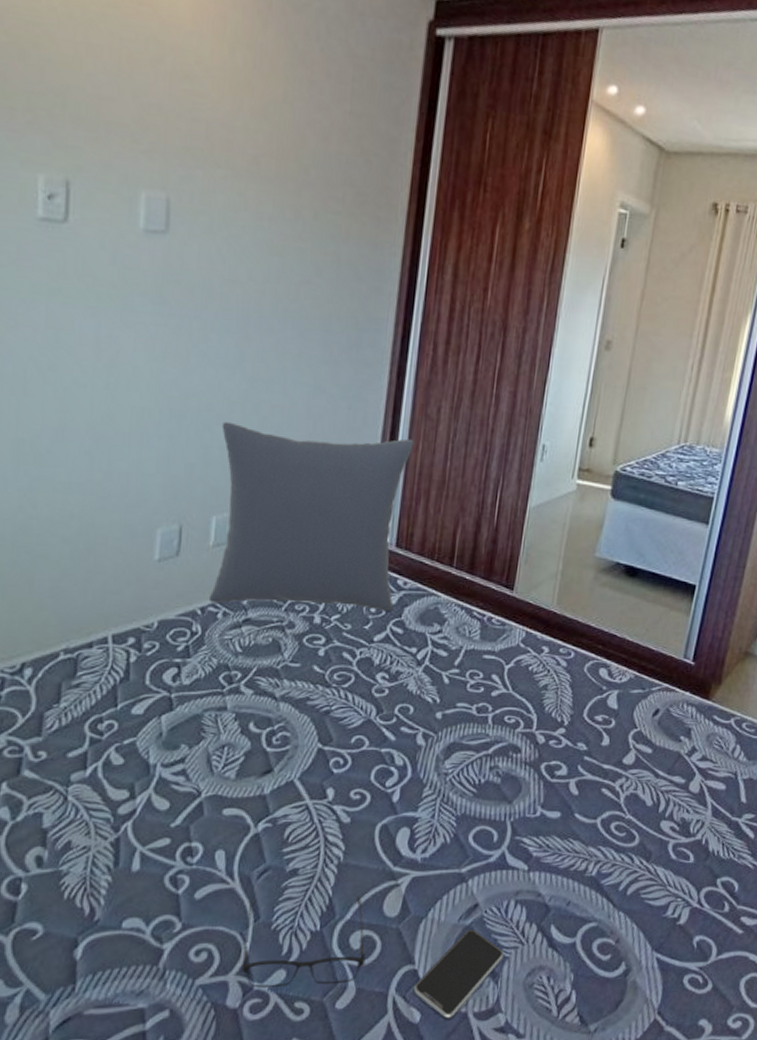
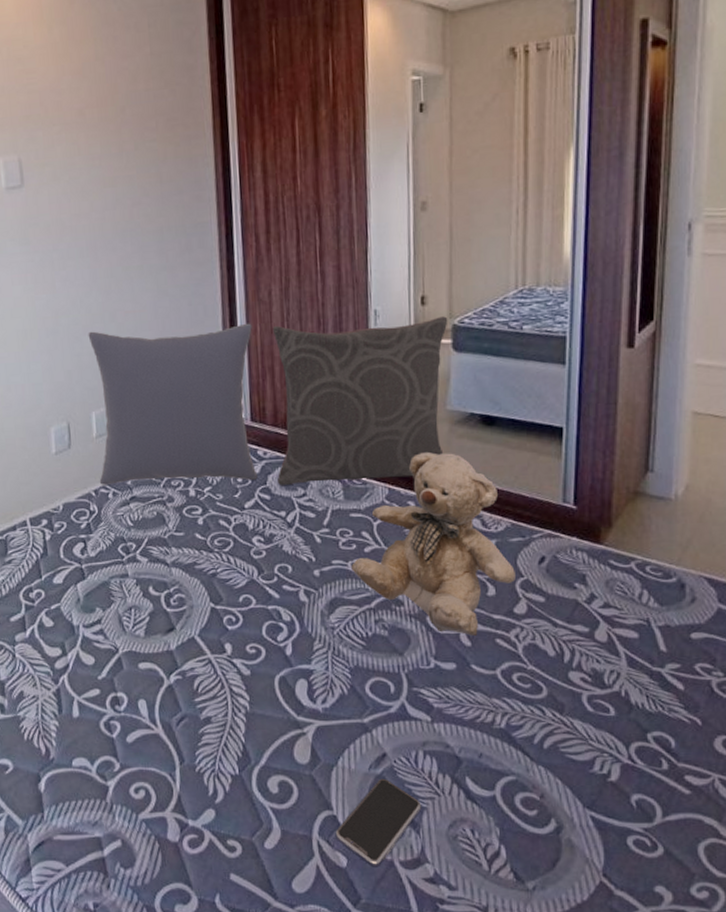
eyeglasses: present [241,896,366,988] -> none [173,743,286,825]
pillow: none [414,446,612,622] -> present [272,316,448,485]
teddy bear: none [475,597,631,785] -> present [351,451,515,636]

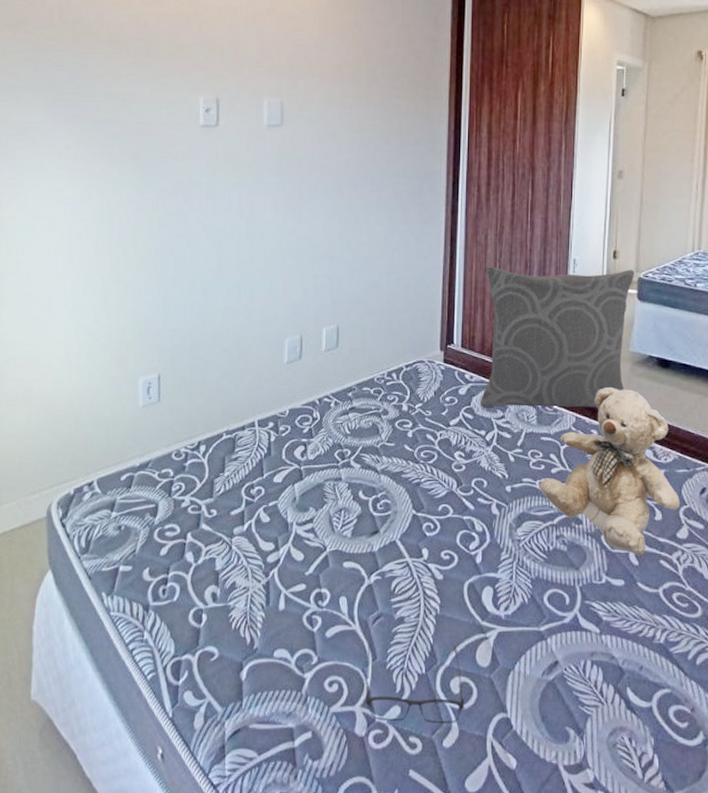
pillow: present [88,323,258,485] -> none [323,256,469,400]
eyeglasses: none [173,743,286,825] -> present [365,641,465,724]
smartphone: present [335,778,422,868] -> none [507,685,587,771]

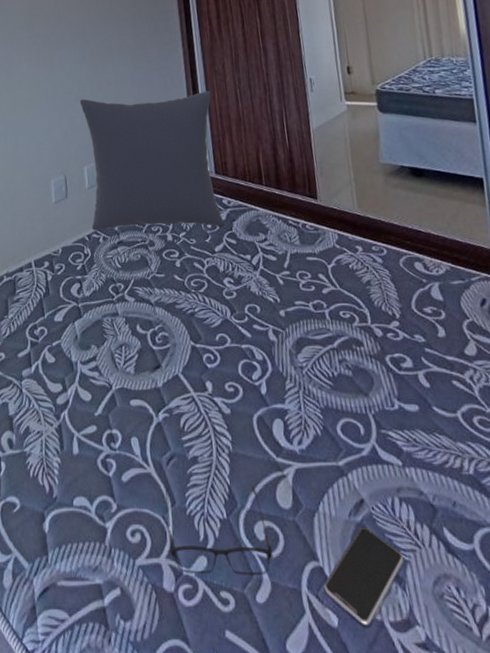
pillow: none [323,256,469,400] -> present [79,90,225,231]
pillow: present [481,265,635,408] -> none [227,83,381,231]
smartphone: none [507,685,587,771] -> present [323,527,405,629]
teddy bear: present [539,386,680,556] -> none [312,200,462,377]

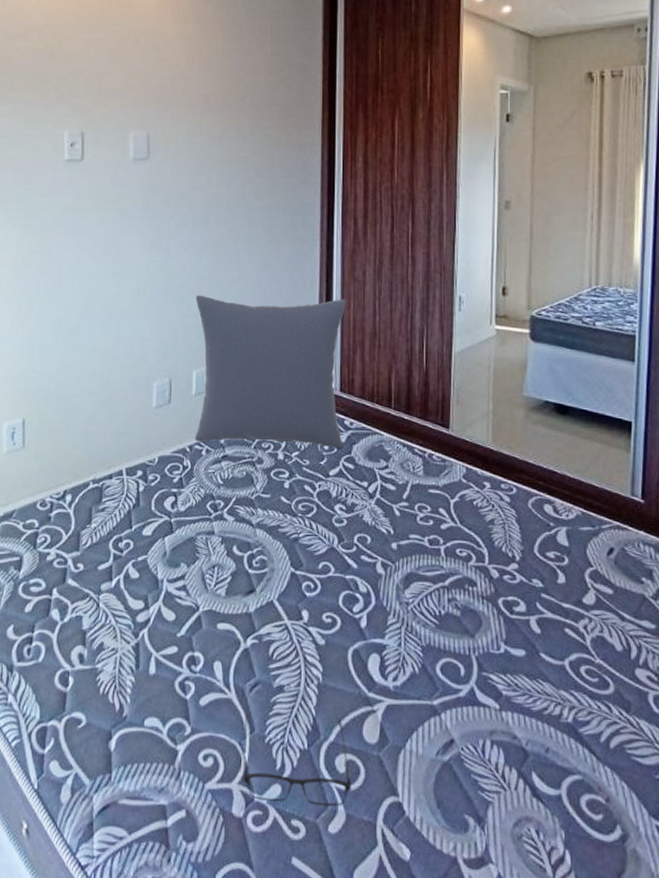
smartphone: present [323,527,405,629] -> none [399,766,488,864]

